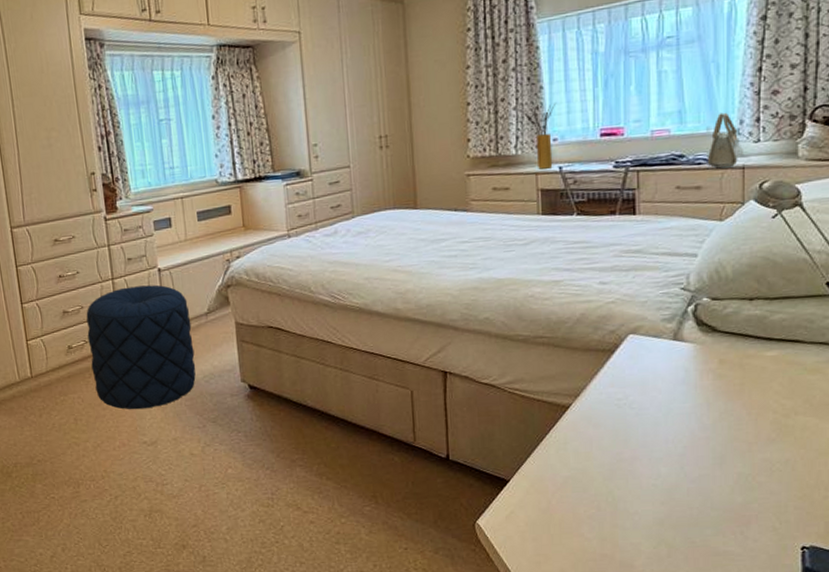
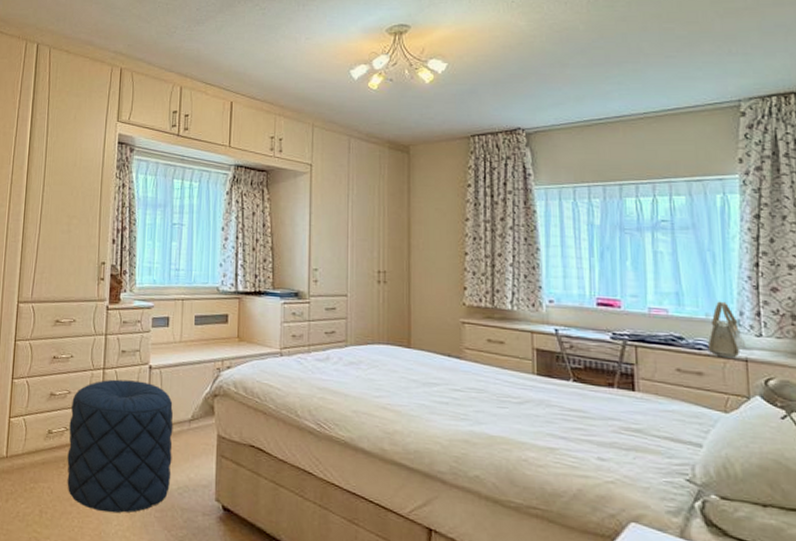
vase: present [524,103,557,169] -> none [520,266,553,329]

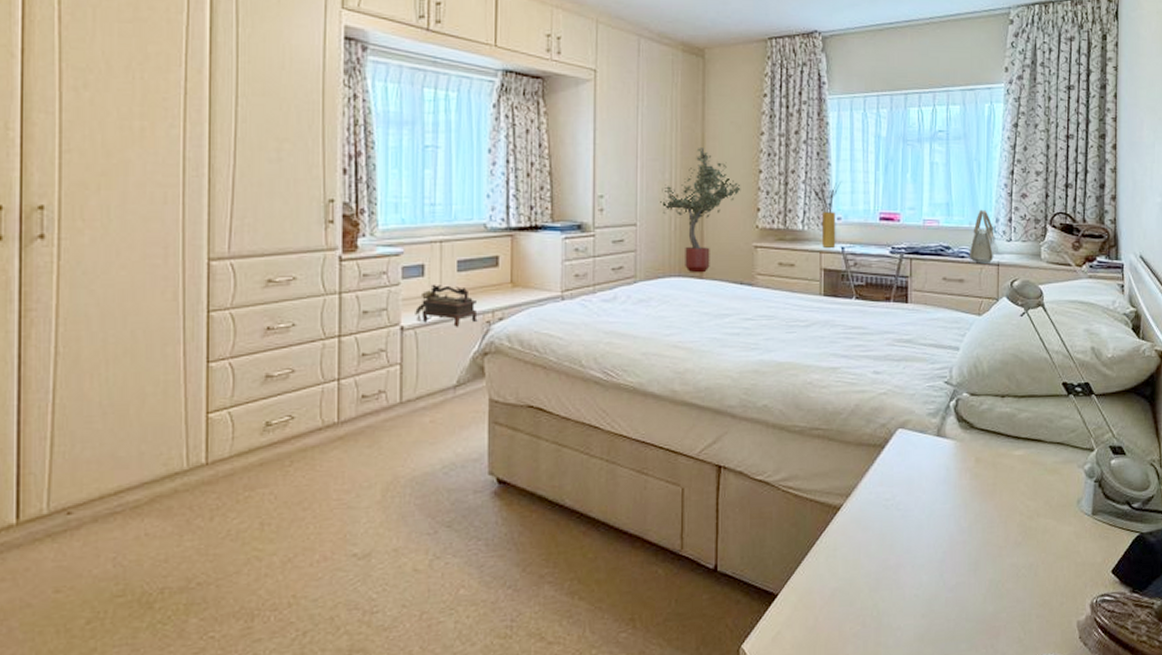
pouf: present [67,379,173,513] -> none [295,347,434,510]
decorative box: none [161,333,210,372] -> present [415,284,478,329]
potted tree: none [369,231,447,343] -> present [660,148,741,273]
vase: none [520,266,553,329] -> present [812,181,842,248]

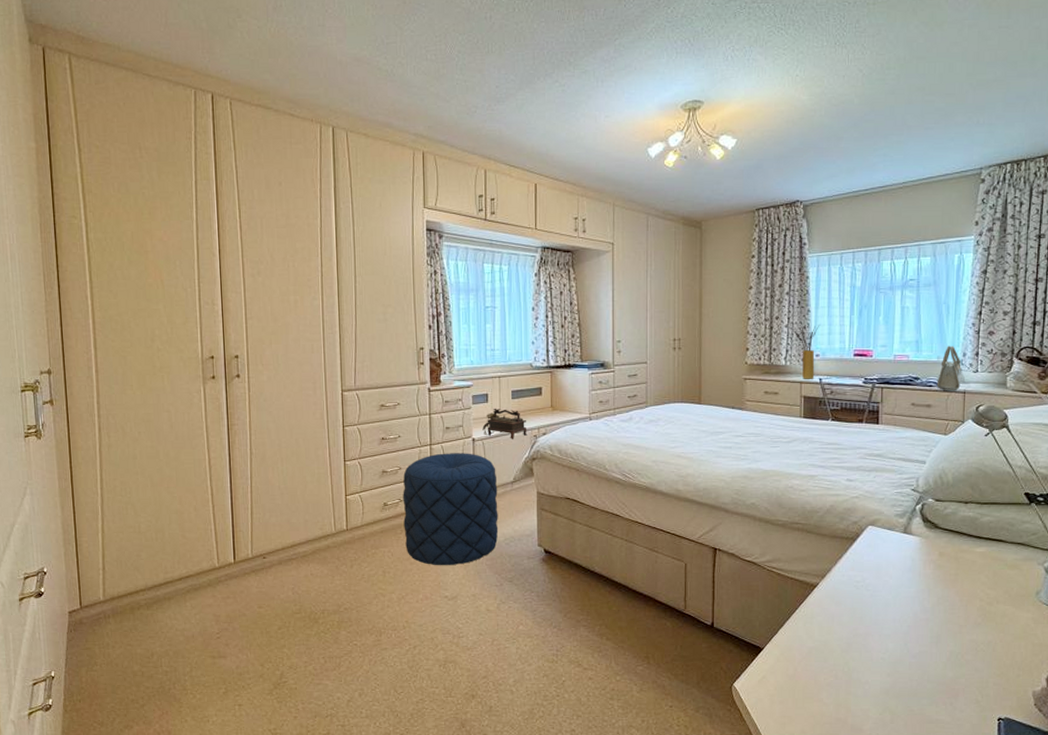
pouf: none [295,347,434,510] -> present [403,453,499,566]
potted tree: present [660,148,741,273] -> none [666,301,733,400]

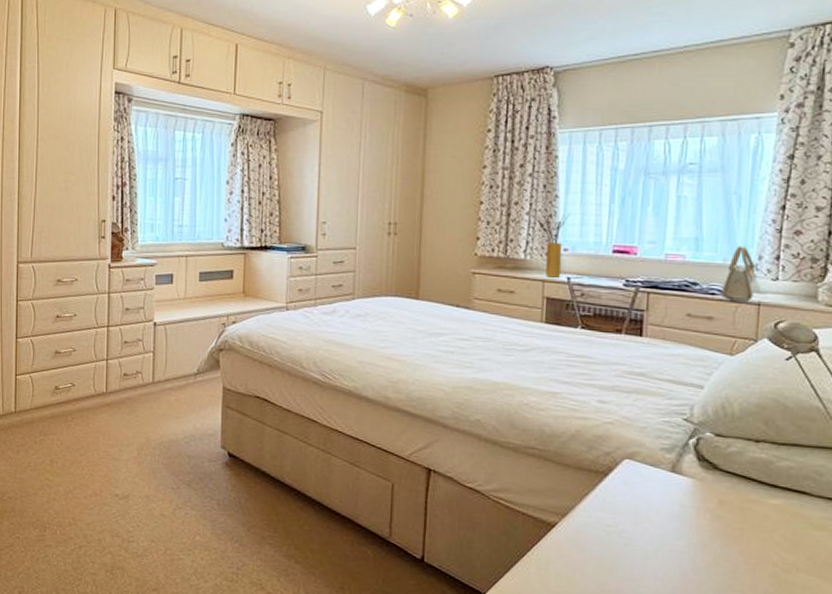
pouf: present [403,453,499,566] -> none [75,336,179,461]
decorative box: present [482,408,527,440] -> none [165,290,215,327]

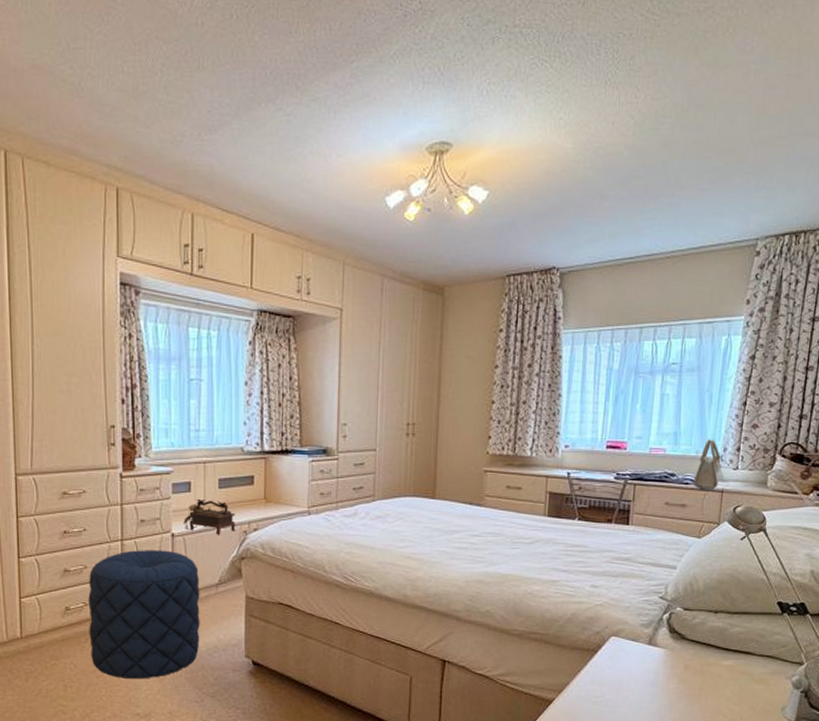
pouf: none [75,336,179,461] -> present [88,550,200,679]
decorative box: none [165,290,215,327] -> present [183,498,236,537]
vase: present [536,213,571,278] -> none [542,411,572,473]

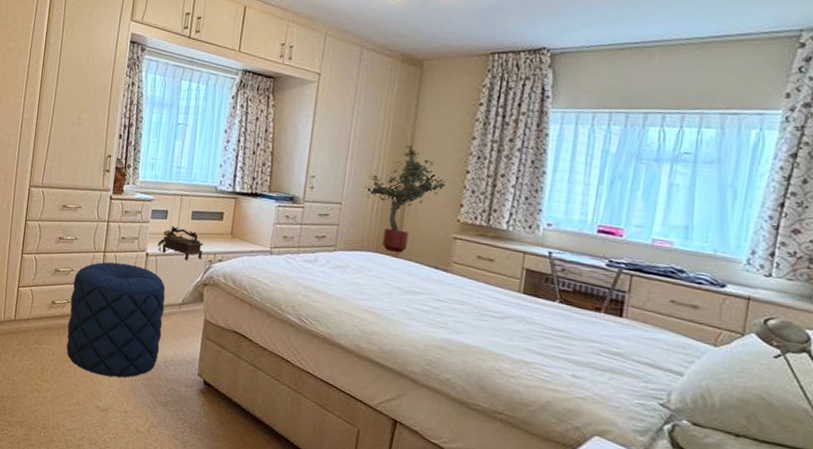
potted tree: none [398,380,474,494] -> present [365,145,446,253]
handbag: present [694,439,725,490] -> none [710,238,752,295]

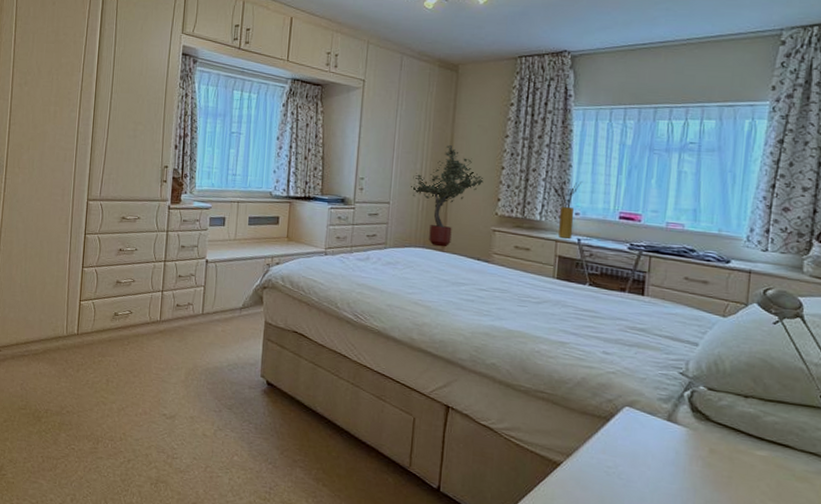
pouf: present [66,262,166,378] -> none [131,270,226,384]
decorative box: present [157,225,203,262] -> none [216,232,261,266]
vase: none [522,190,557,251] -> present [551,181,583,239]

